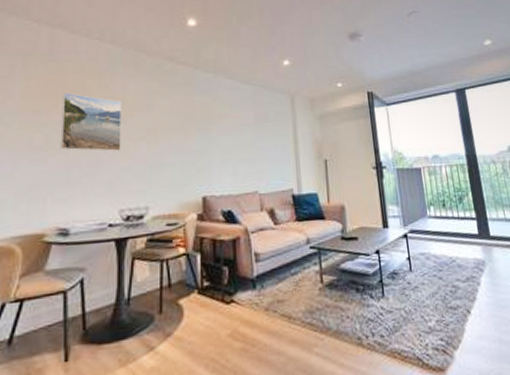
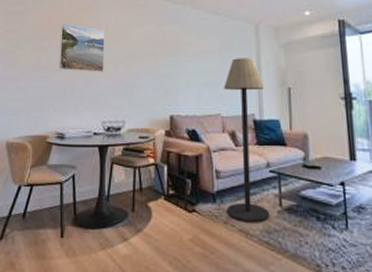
floor lamp: none [260,130,312,306] -> present [224,58,270,223]

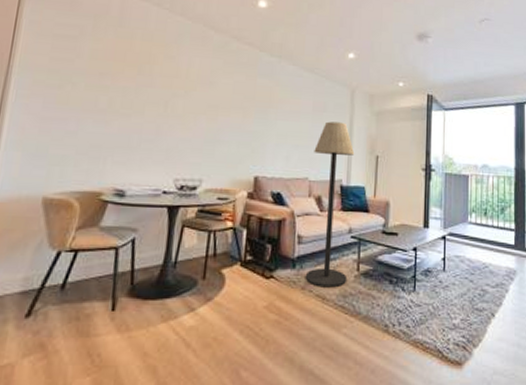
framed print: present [58,23,105,72] -> none [122,59,186,123]

